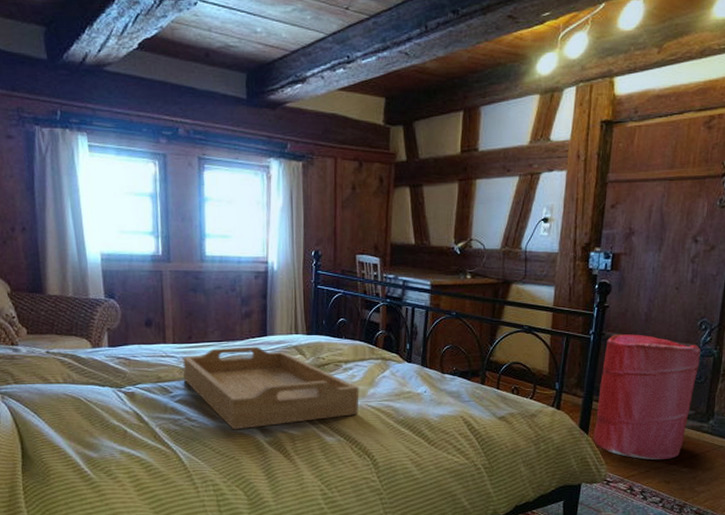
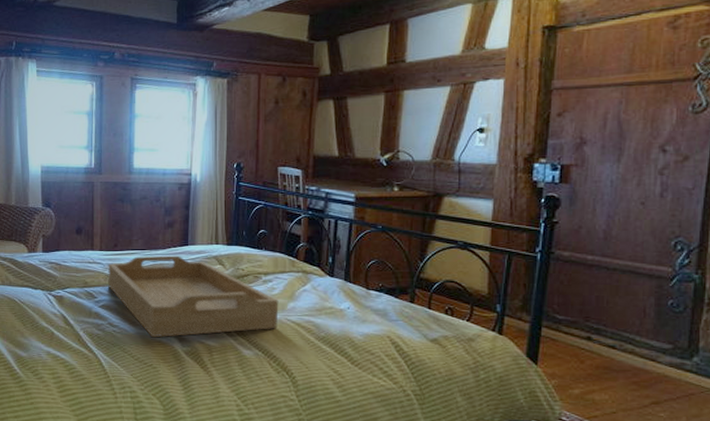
laundry hamper: present [593,334,701,460] -> none [543,253,677,400]

